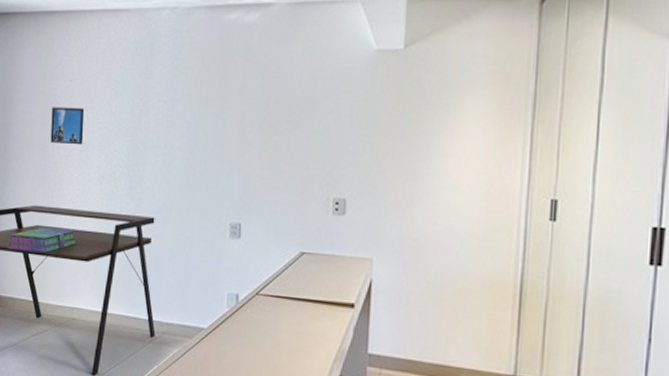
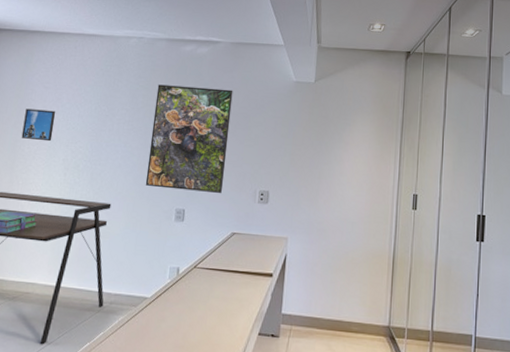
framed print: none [192,67,294,203] -> present [145,84,233,193]

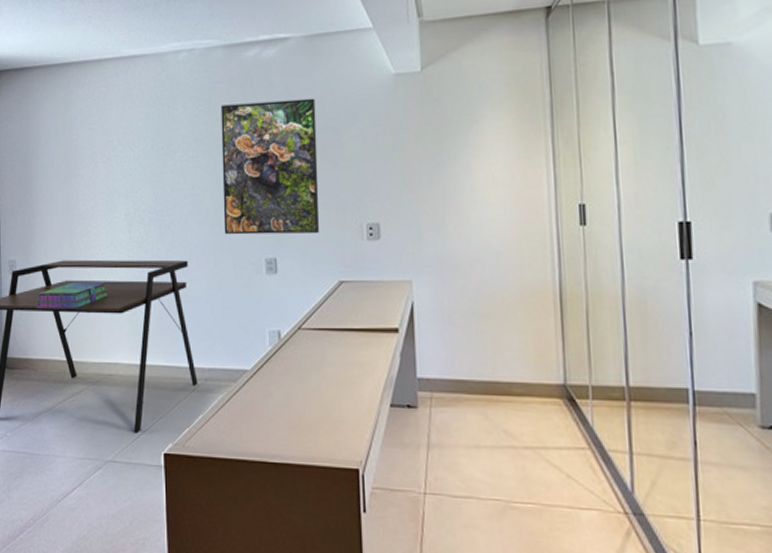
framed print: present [21,108,56,142] -> none [74,156,109,195]

